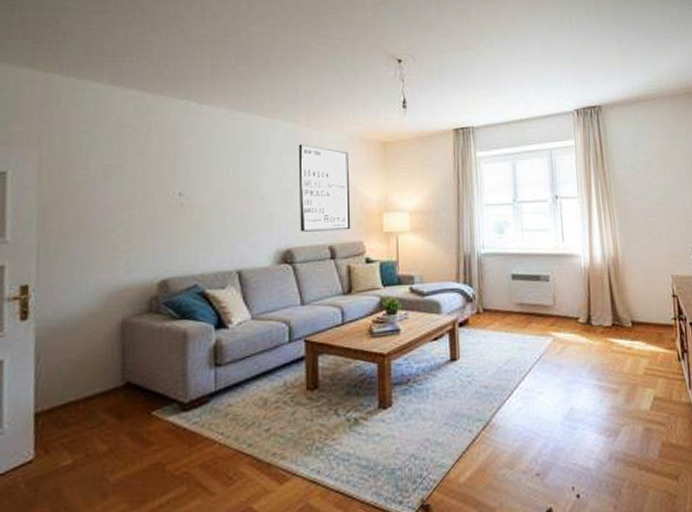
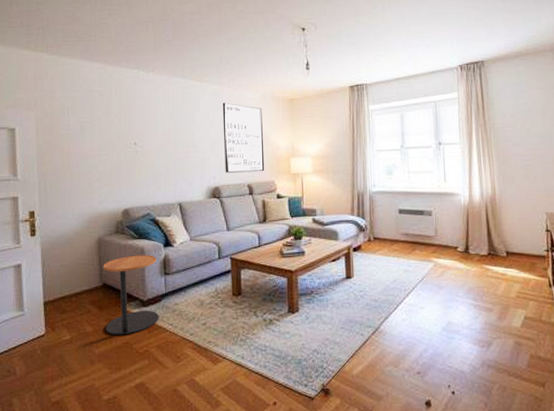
side table: none [126,340,205,455] -> present [103,254,159,336]

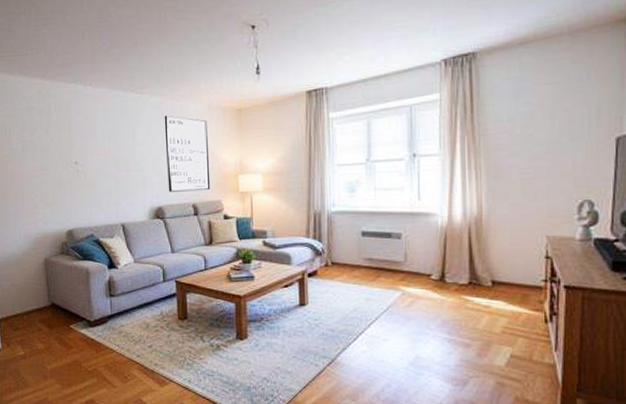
side table: present [103,254,159,336] -> none [50,276,106,354]

